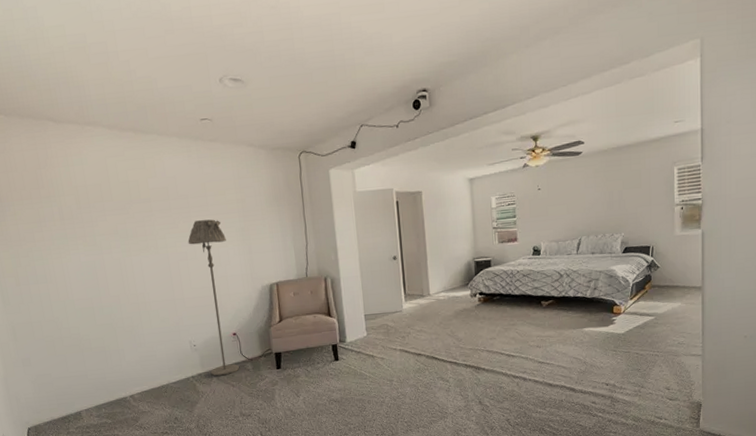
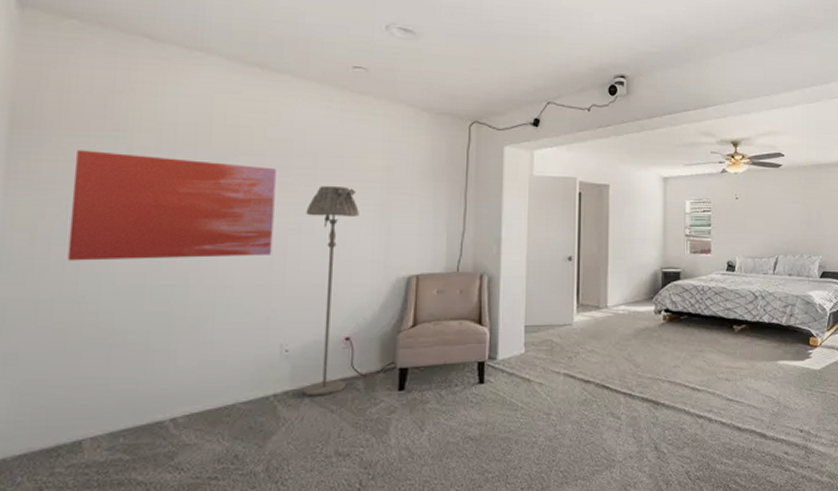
wall art: none [28,211,171,294] -> present [67,150,276,261]

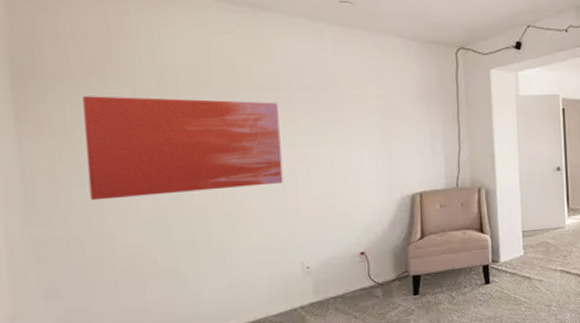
floor lamp: present [302,186,359,397] -> none [310,116,365,306]

